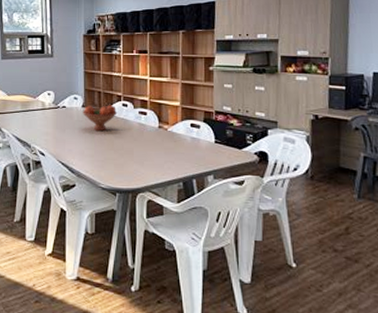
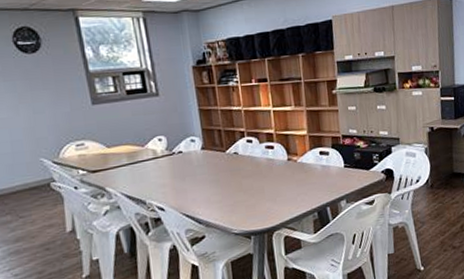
fruit bowl: present [83,105,118,132] -> none [203,143,243,174]

